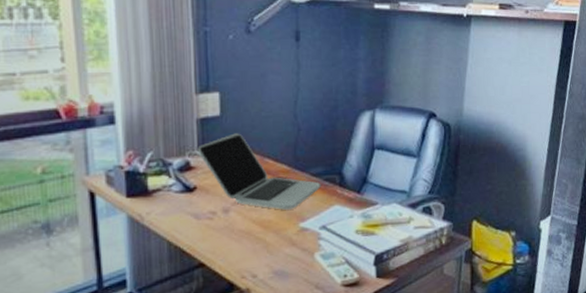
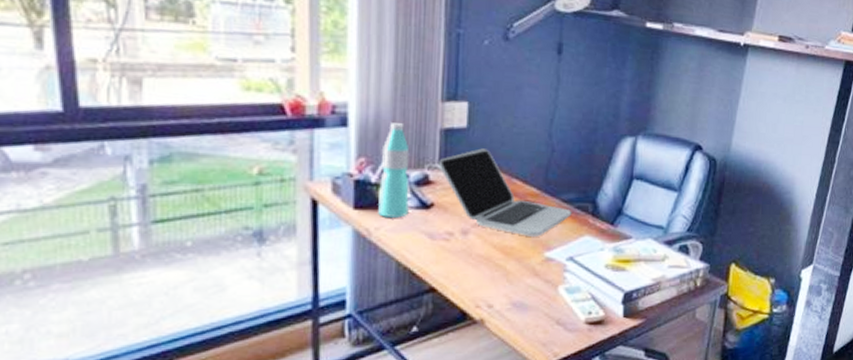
water bottle: none [147,117,175,203] -> present [378,123,410,218]

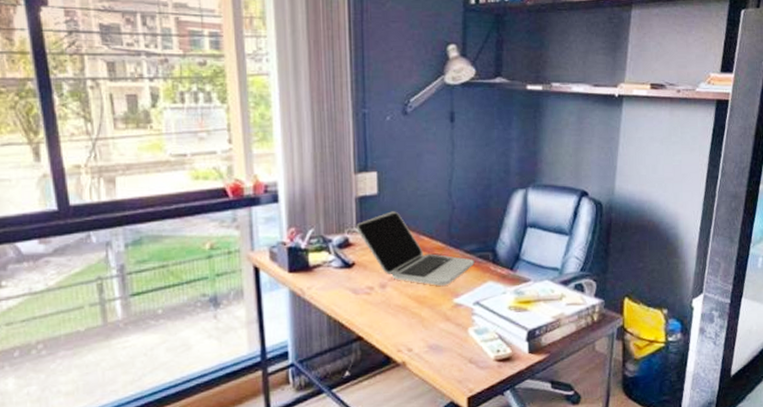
water bottle: present [378,123,410,218] -> none [308,195,334,278]

